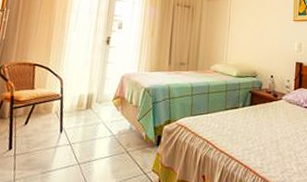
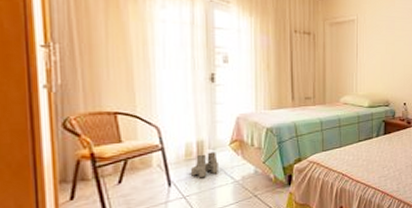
boots: none [78,105,102,129] -> present [190,152,218,178]

